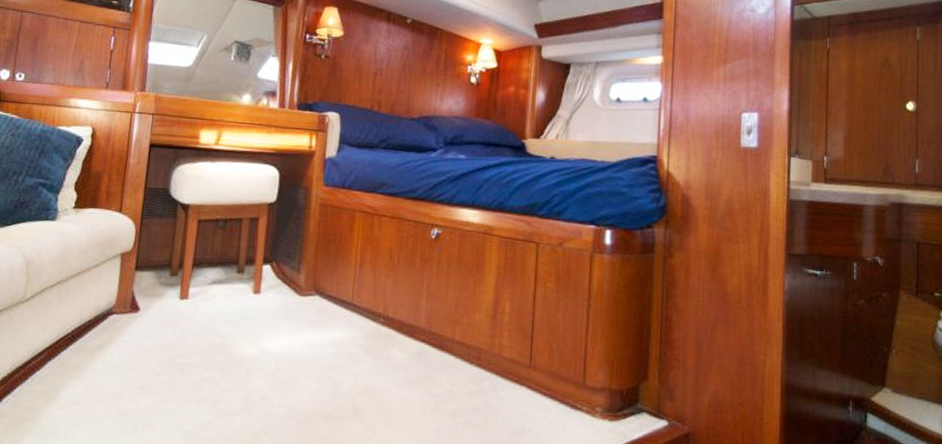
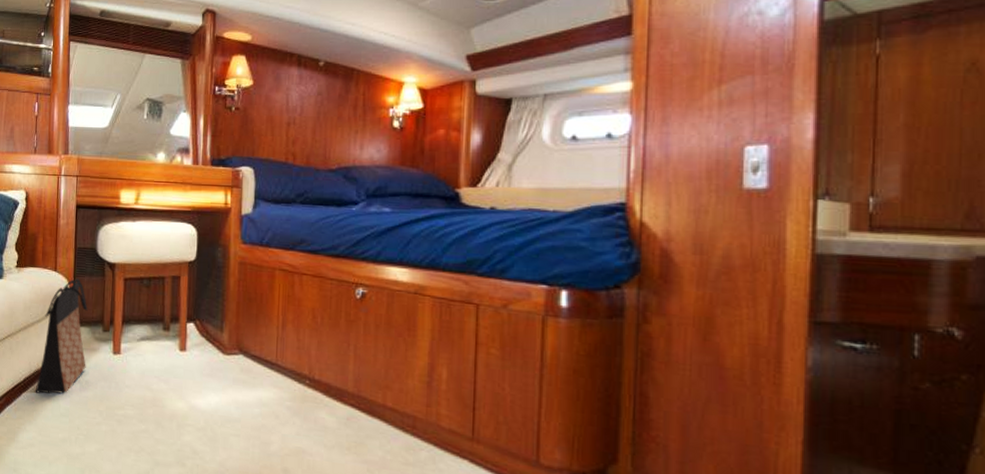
bag: none [84,220,155,345] -> present [35,278,88,394]

